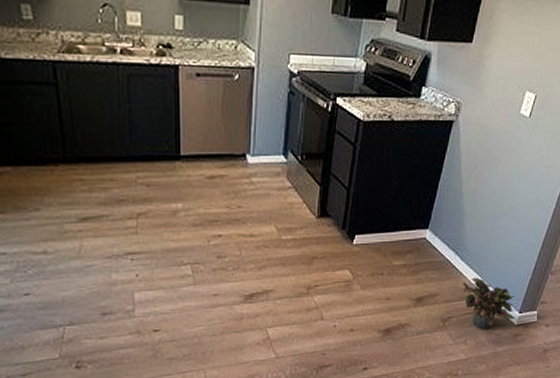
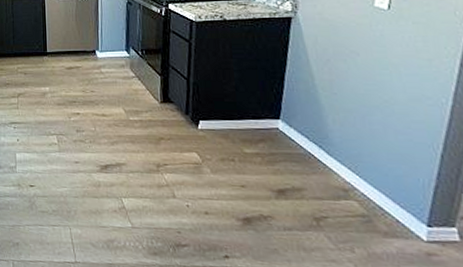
potted plant: present [463,277,516,330] -> none [335,175,423,240]

